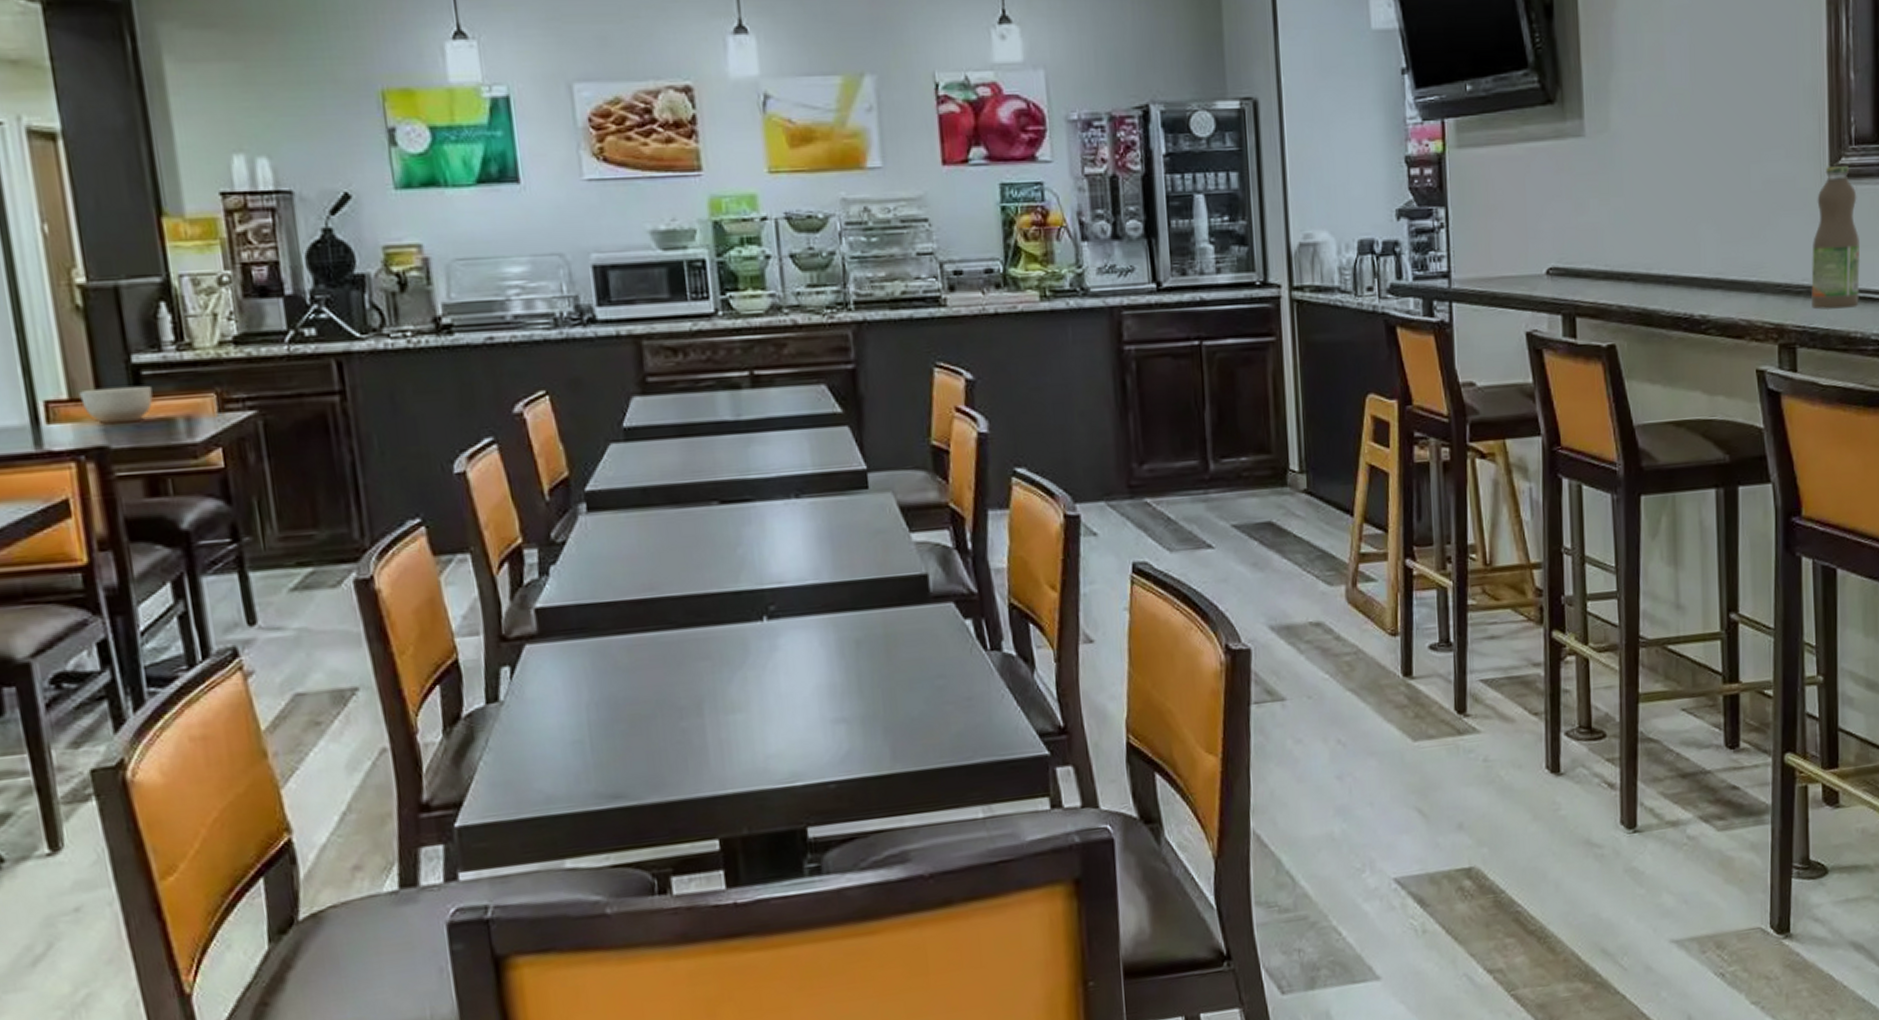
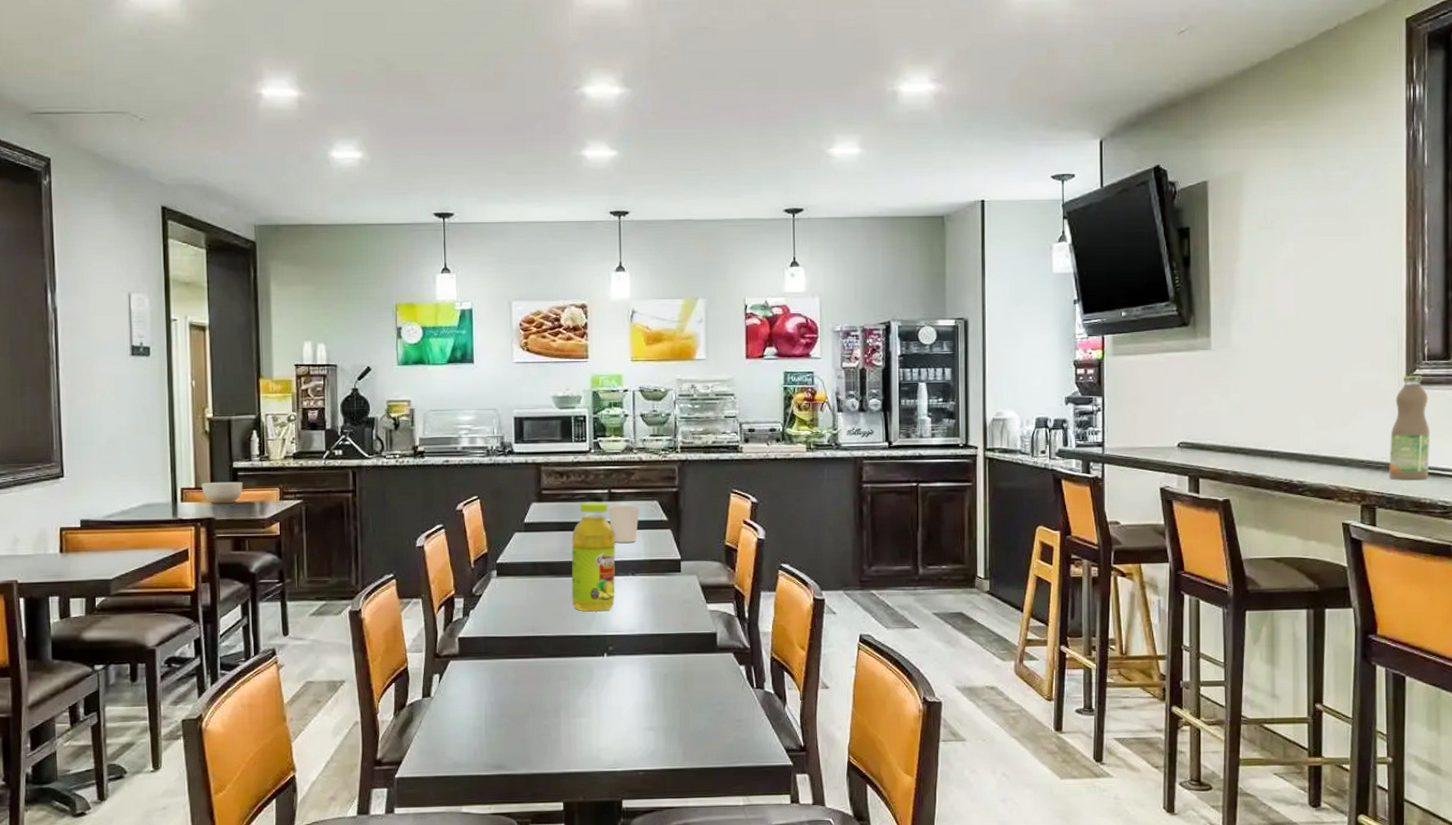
fruit juice: none [699,390,773,557] -> present [571,502,616,612]
dixie cup: none [751,393,800,451] -> present [608,505,639,543]

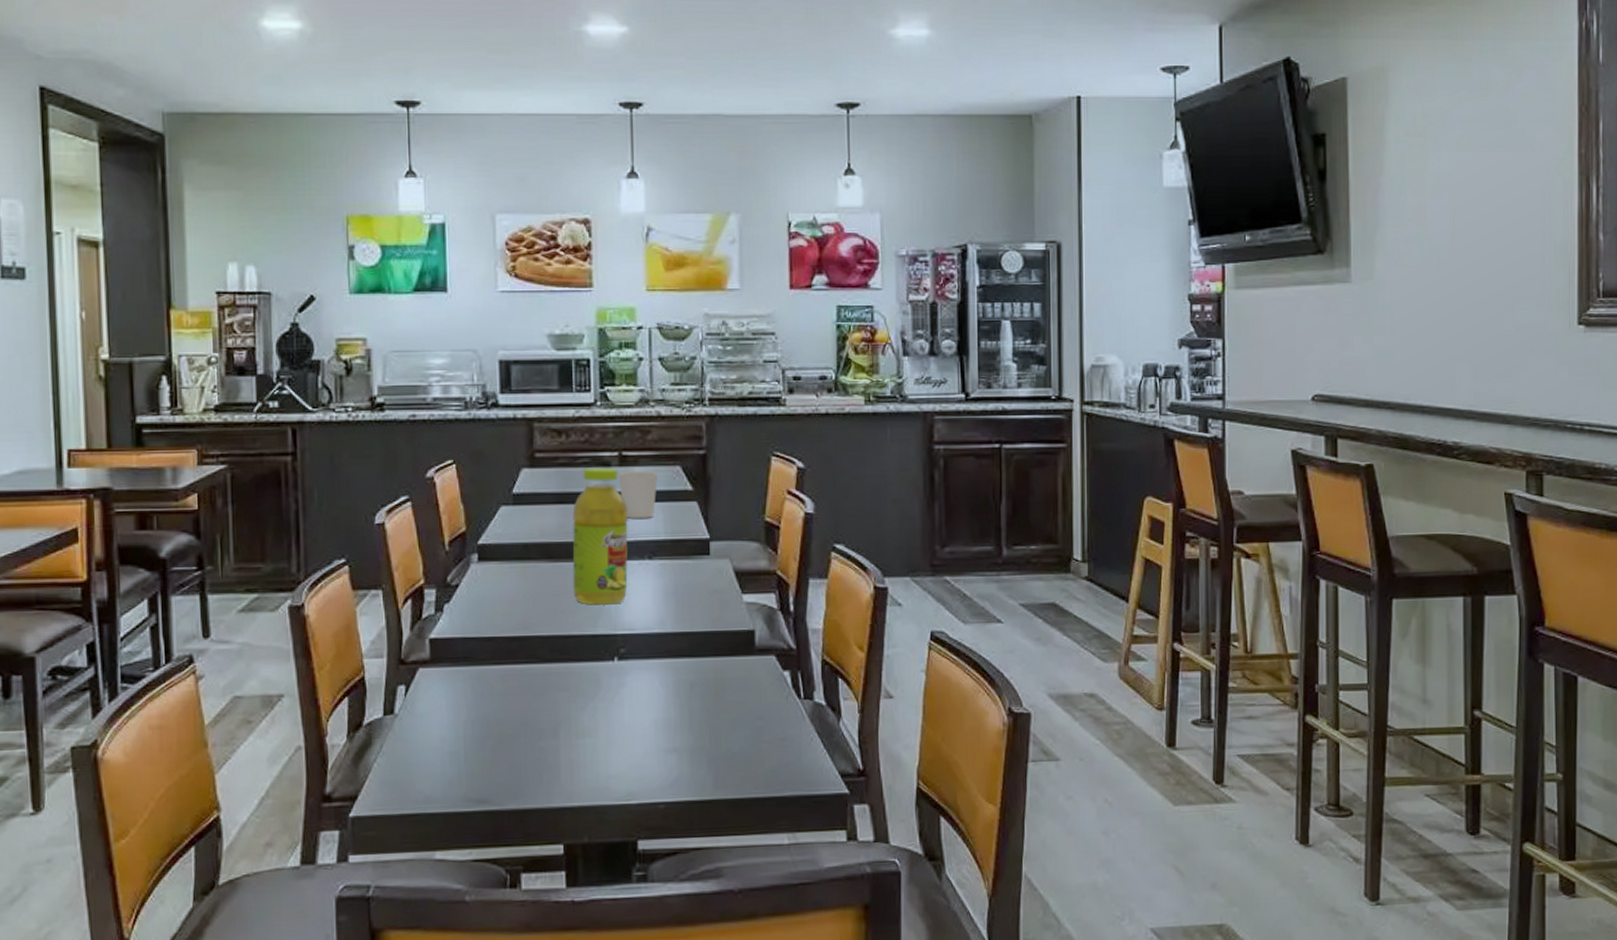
bowl: present [201,481,243,504] -> none [94,441,149,471]
juice bottle: present [1389,376,1431,482] -> none [1558,316,1606,443]

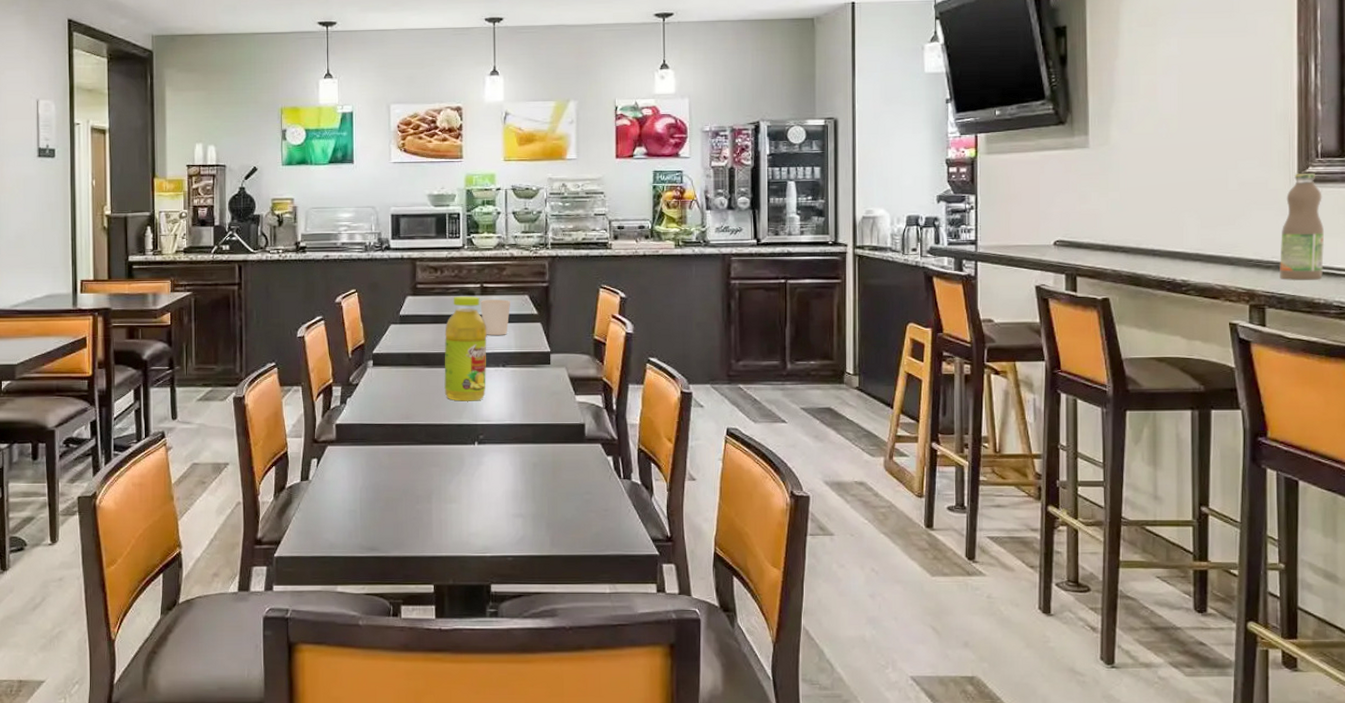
juice bottle: none [1558,316,1606,443] -> present [1280,174,1325,281]

